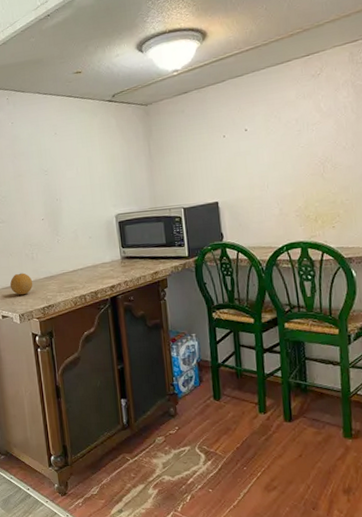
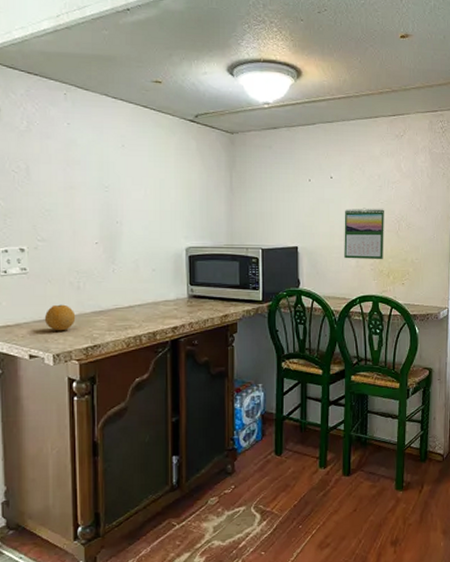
calendar: none [263,152,309,208] -> present [344,208,384,260]

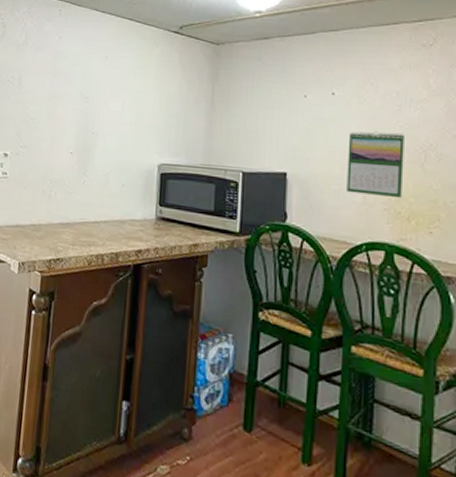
fruit: present [44,304,76,331] -> none [15,211,44,240]

